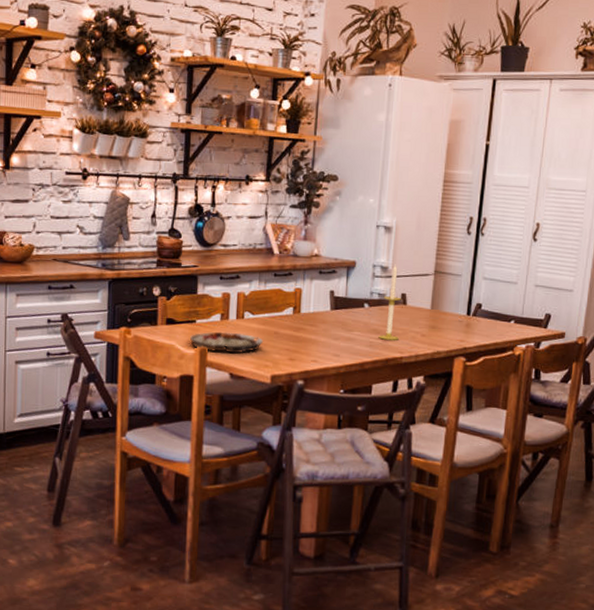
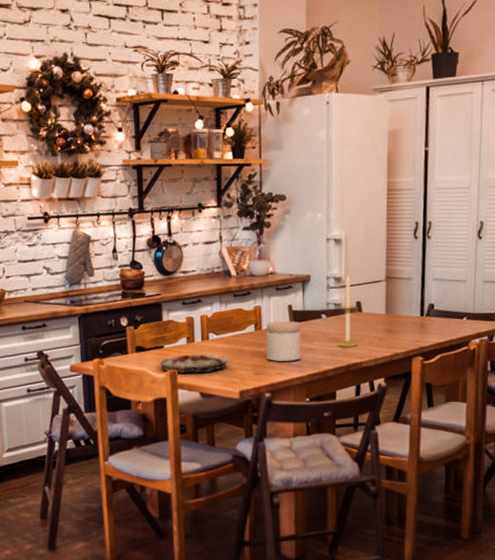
jar: none [302,306,341,350] -> present [266,321,301,362]

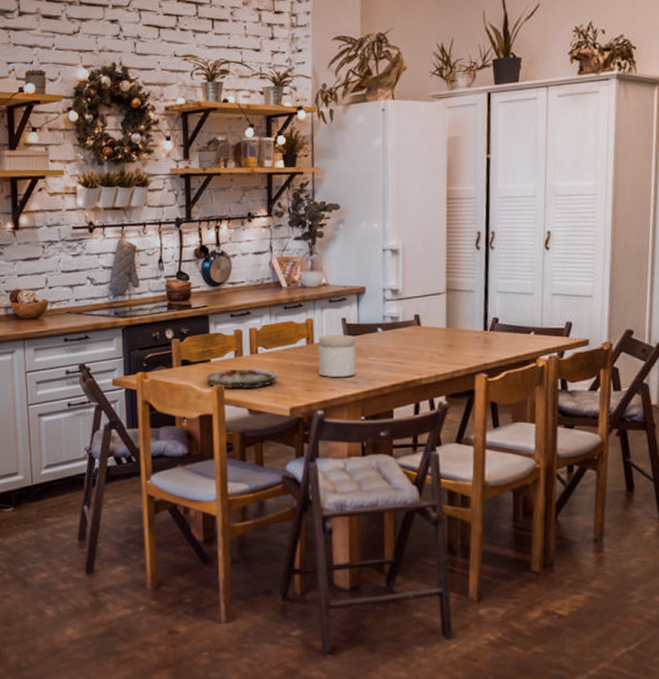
candle: present [338,274,357,347] -> none [395,286,416,363]

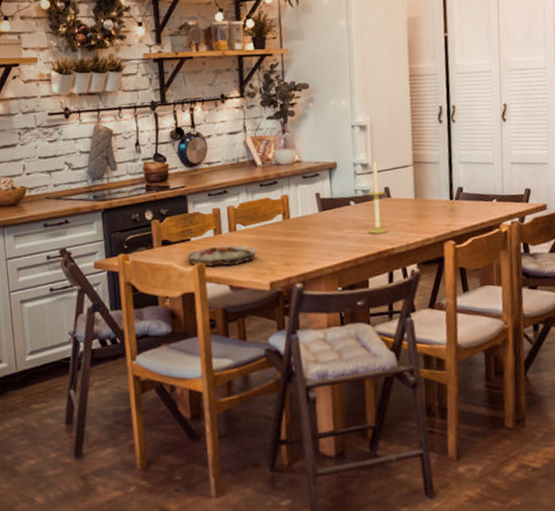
jar: present [318,334,356,378] -> none [294,209,332,252]
candle: none [395,286,416,363] -> present [367,160,388,234]

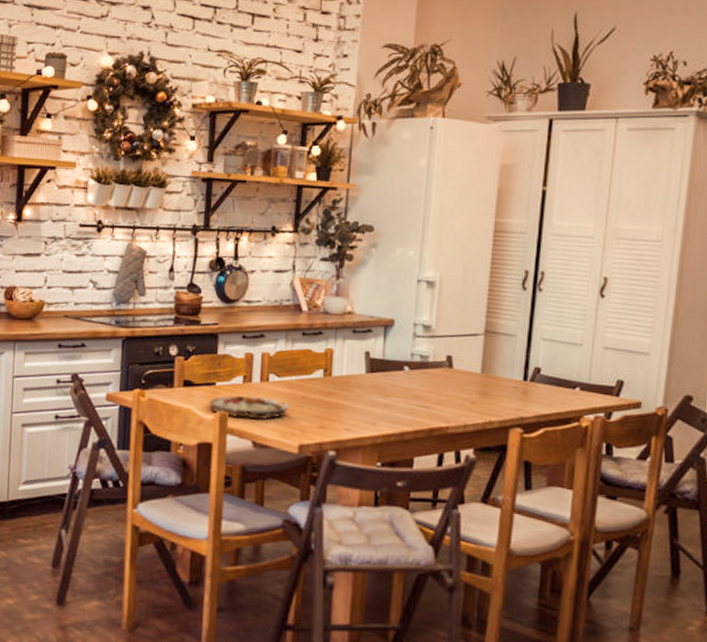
candle: present [367,160,388,234] -> none [420,323,447,408]

